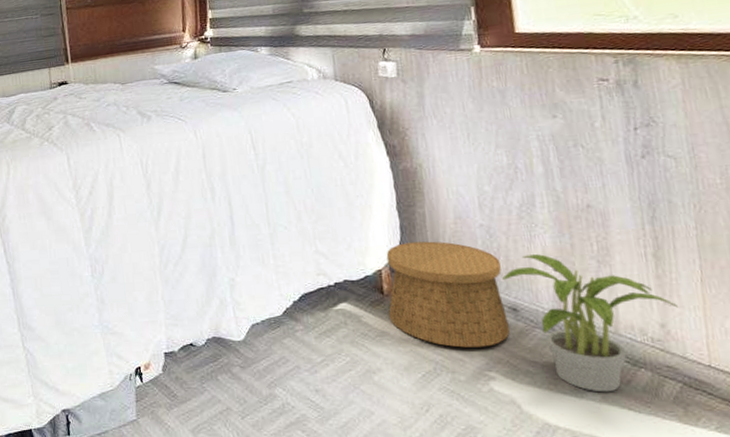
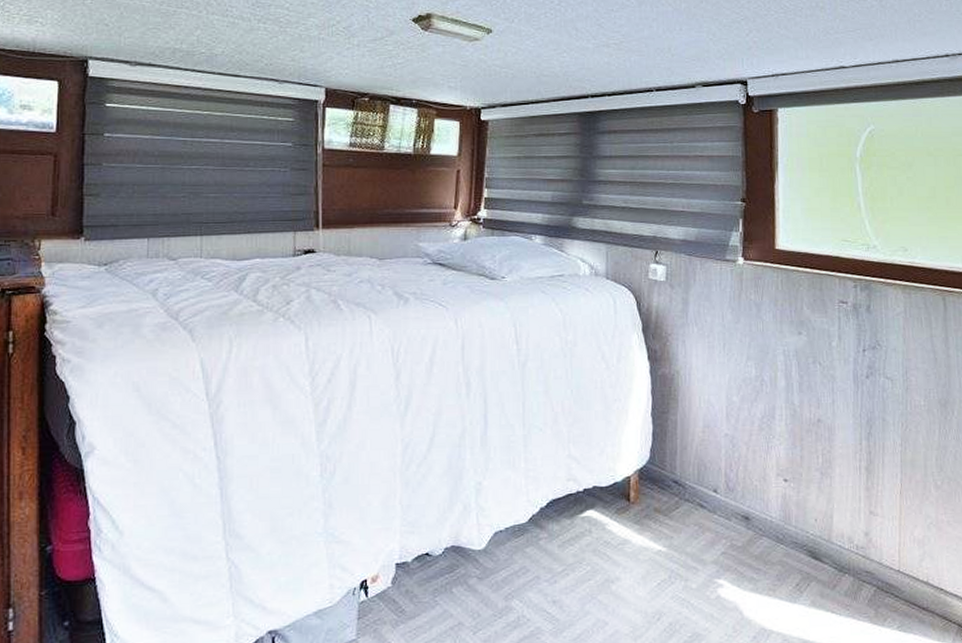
basket: present [386,241,511,348] -> none [633,449,741,556]
potted plant: present [502,254,678,393] -> none [739,465,880,597]

